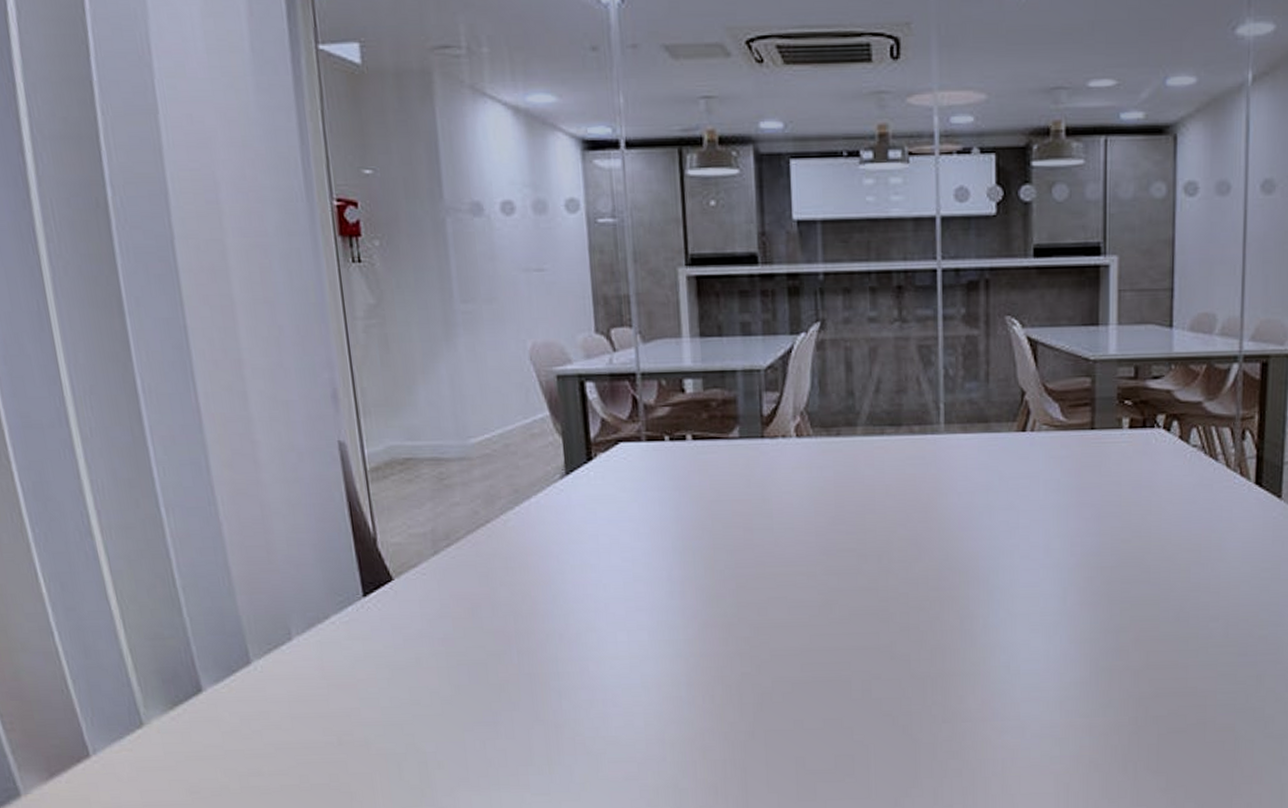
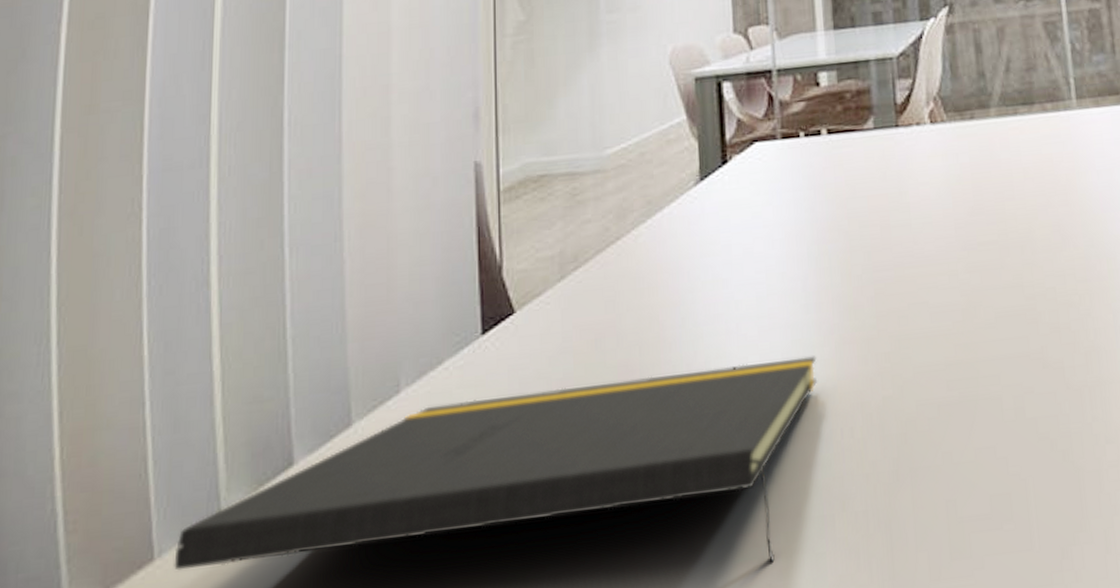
notepad: none [107,635,682,793] -> present [174,356,818,571]

